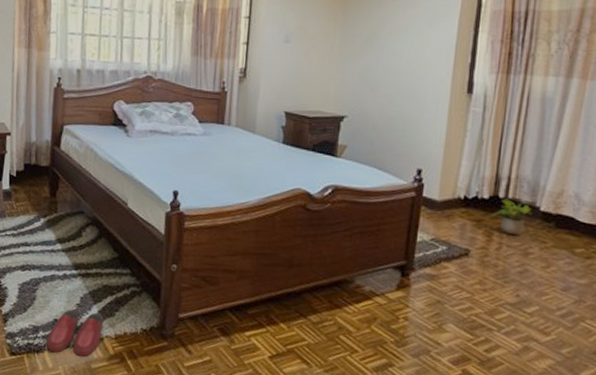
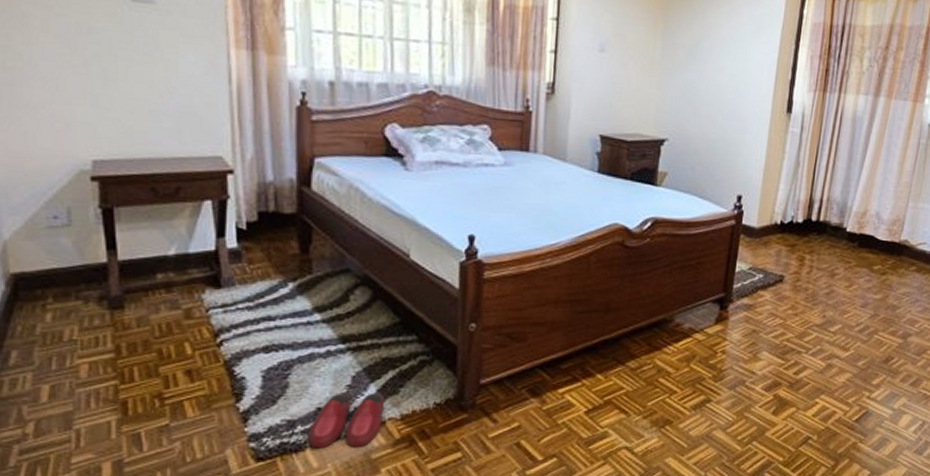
potted plant: present [492,197,532,236] -> none [805,220,840,258]

